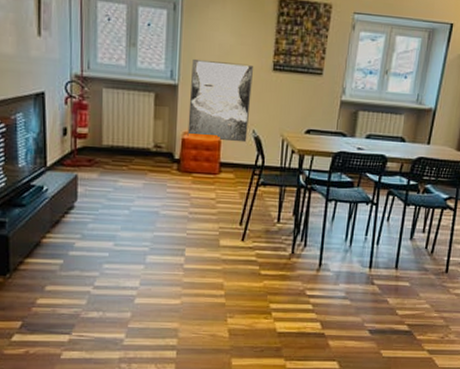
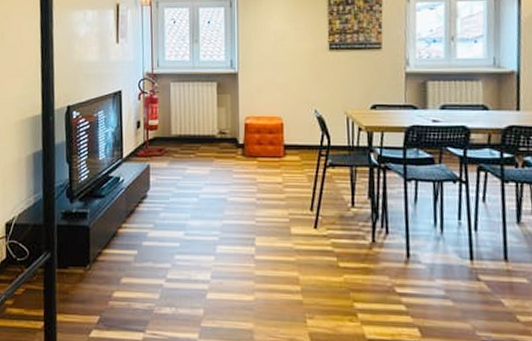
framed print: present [187,58,254,143] -> none [249,47,310,123]

